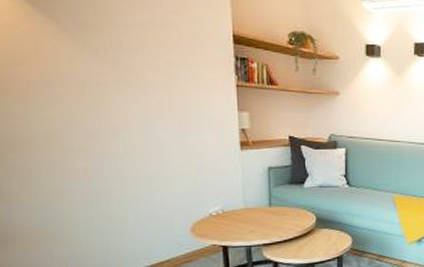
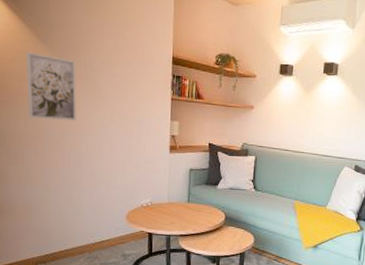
wall art: none [17,26,106,115] -> present [26,52,77,120]

